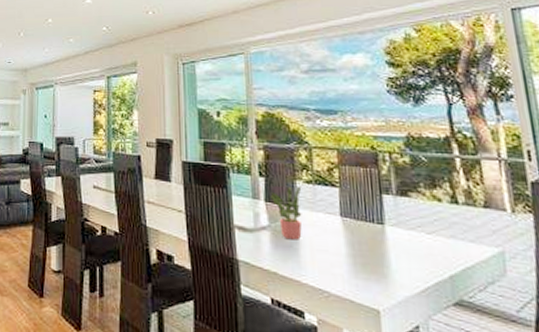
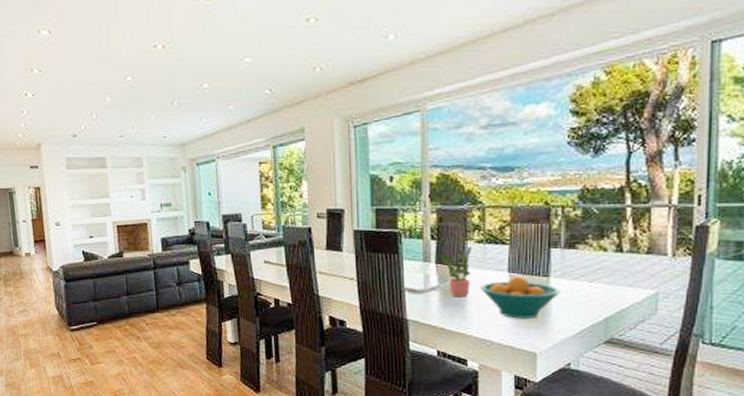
fruit bowl: none [313,221,398,270] -> present [480,276,561,319]

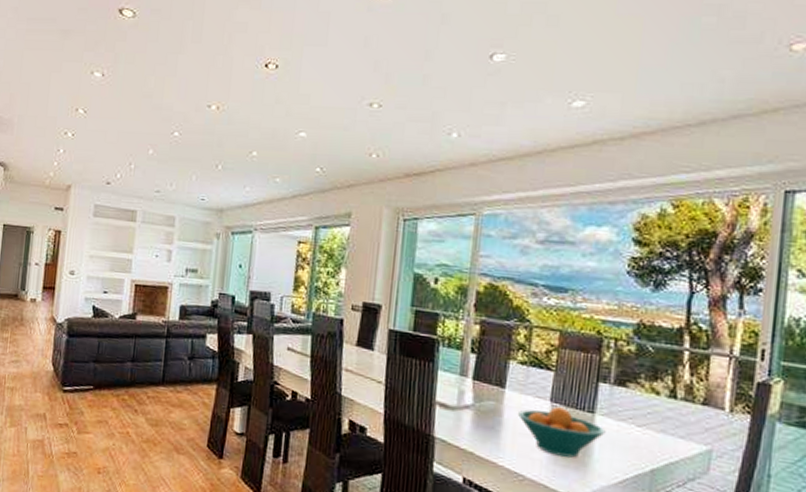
potted plant: present [441,246,471,298] -> none [479,366,513,422]

